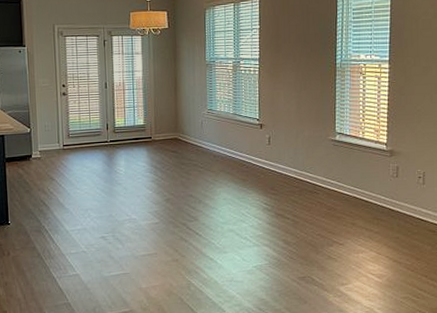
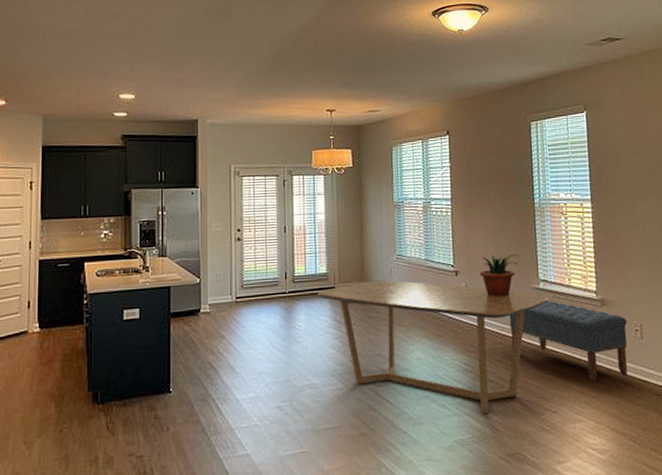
dining table: none [135,131,347,245] -> present [317,280,553,414]
potted plant: none [282,109,318,148] -> present [479,253,519,297]
bench: none [307,151,412,221] -> present [509,301,628,383]

